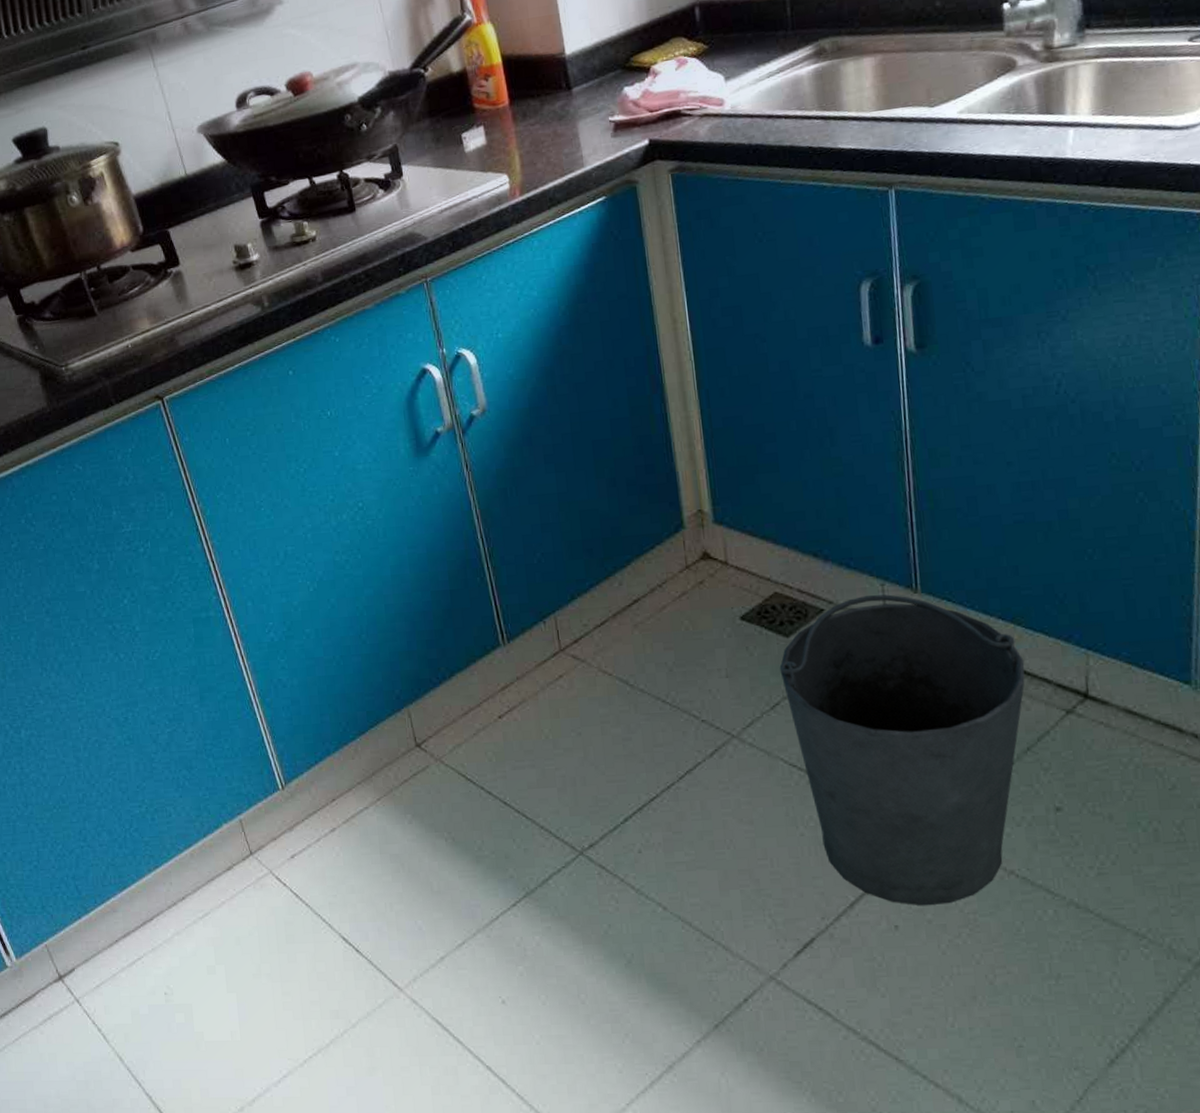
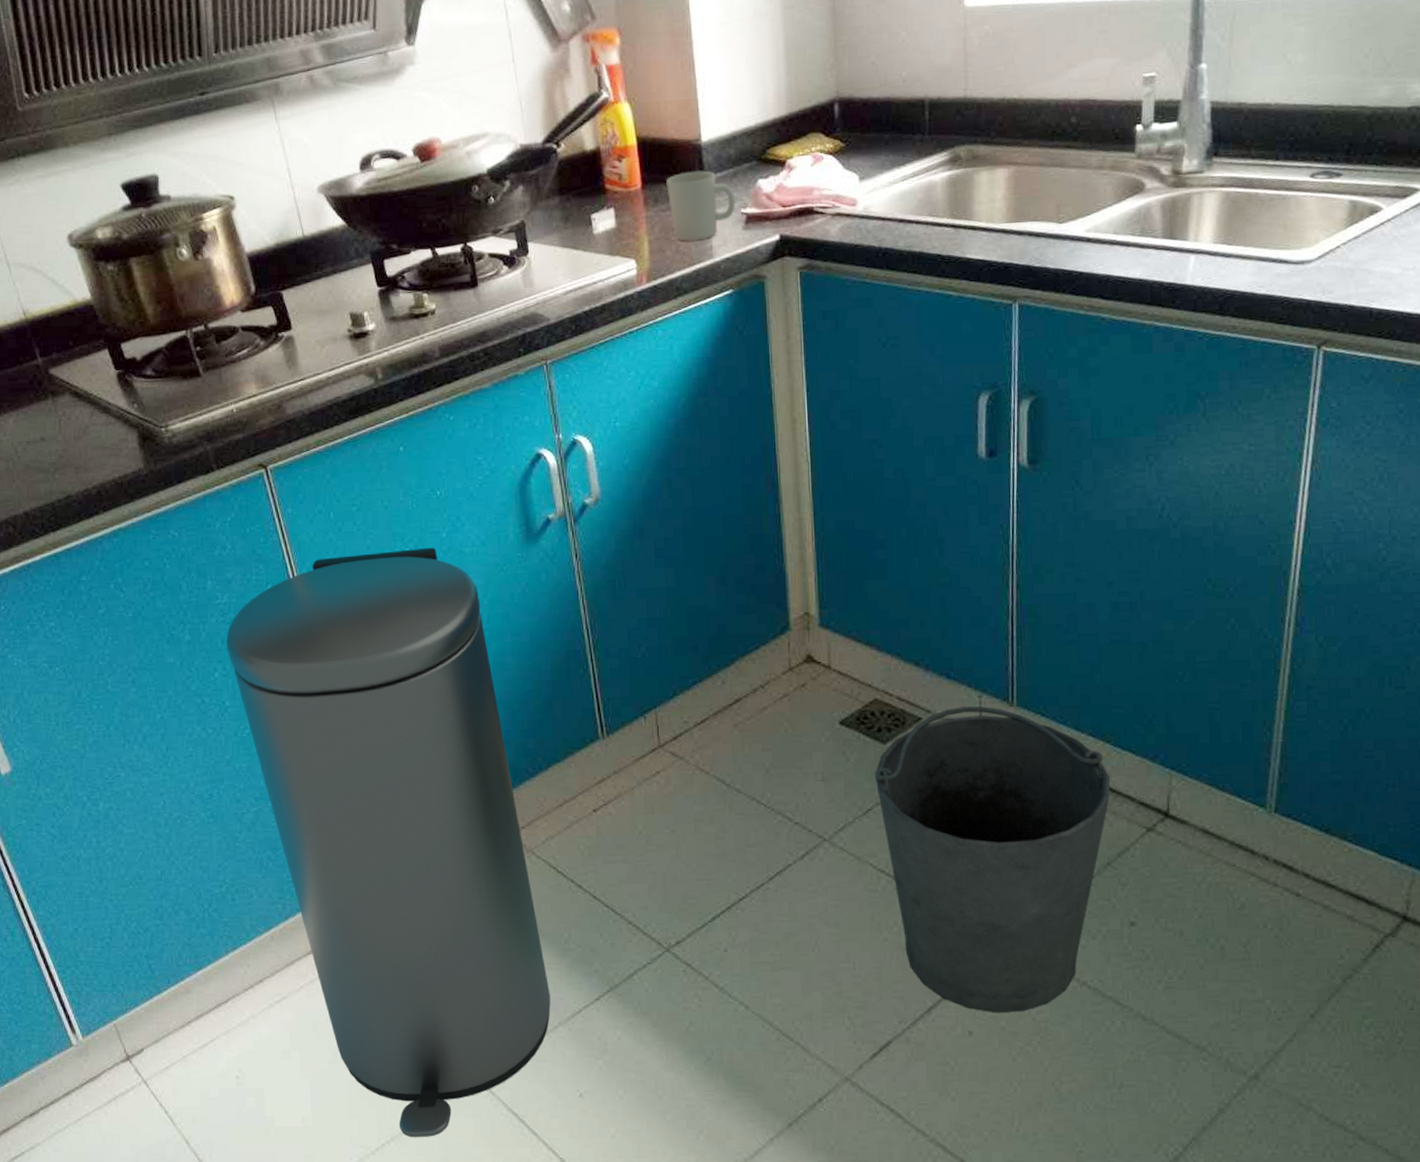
pedal bin: none [132,466,468,1049] -> present [225,547,551,1138]
mug: none [533,82,604,153] -> present [666,170,736,241]

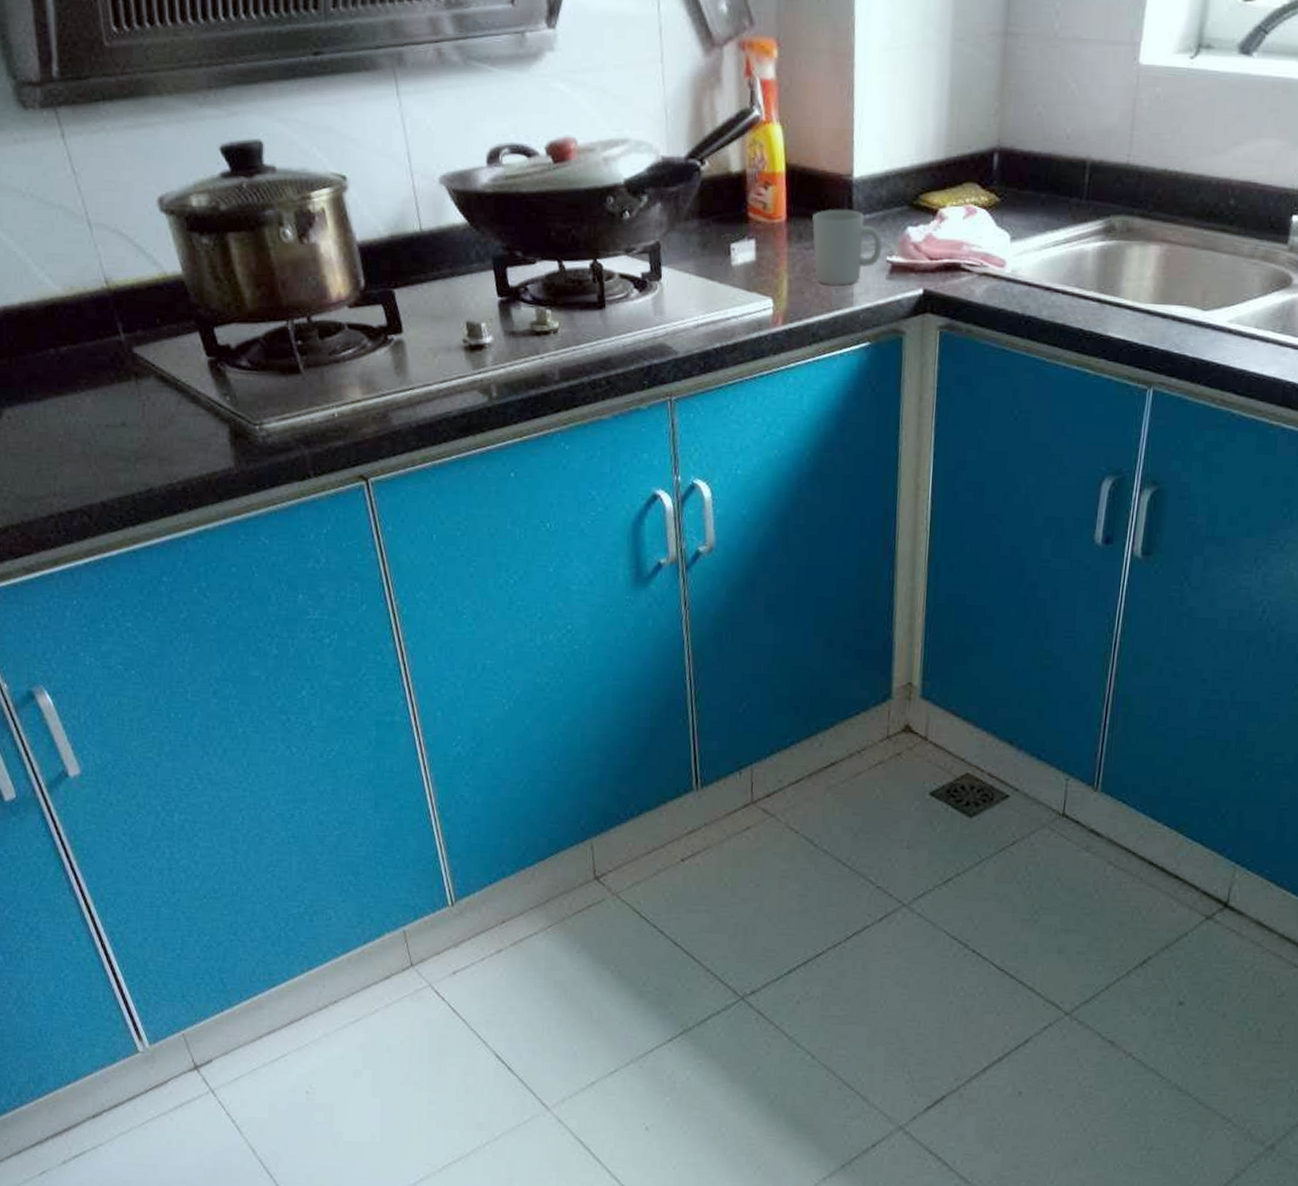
pedal bin: present [225,547,551,1138] -> none [315,581,625,1159]
bucket: present [874,706,1111,1013] -> none [958,788,1180,1077]

